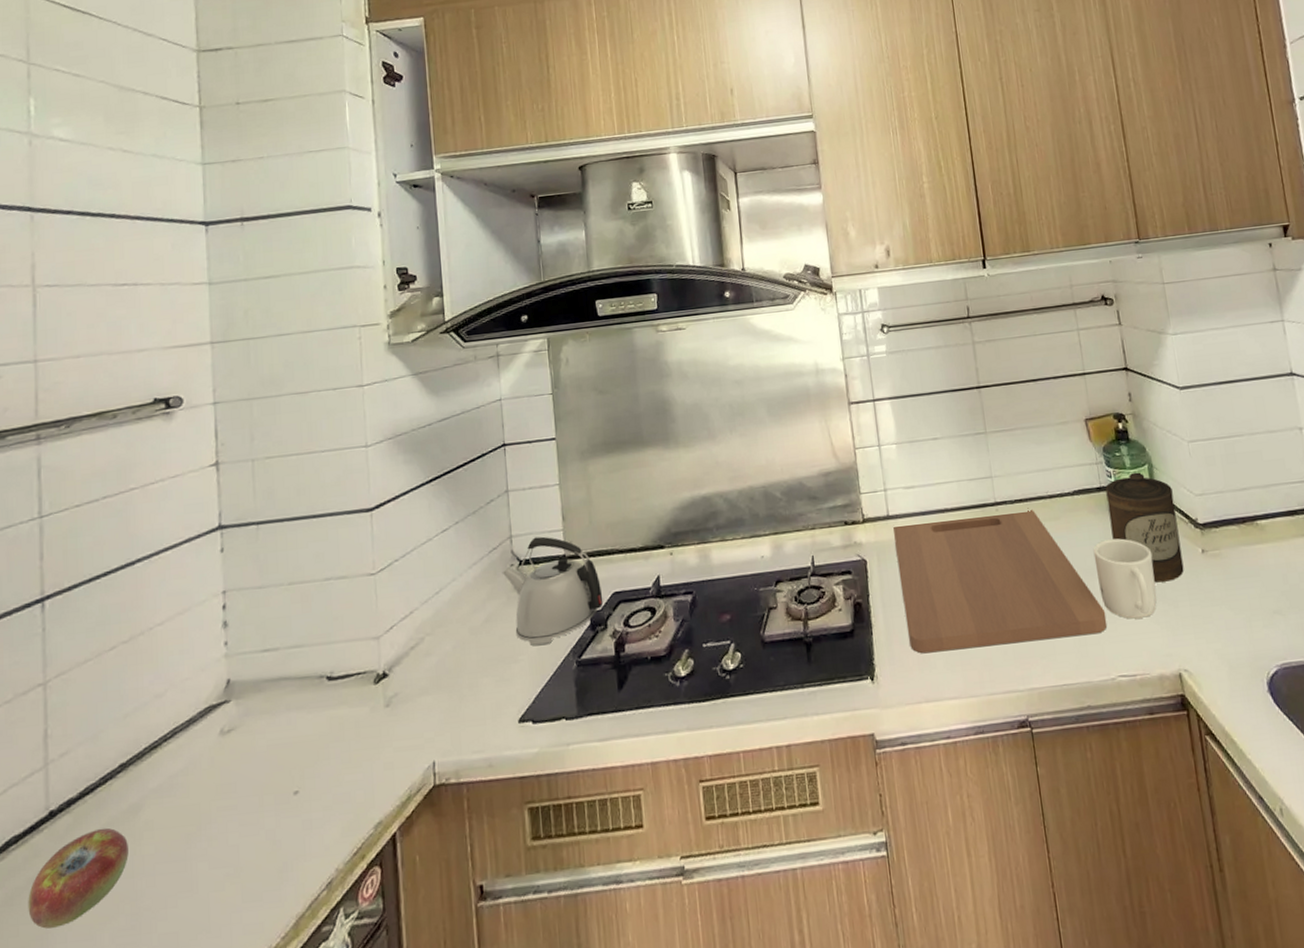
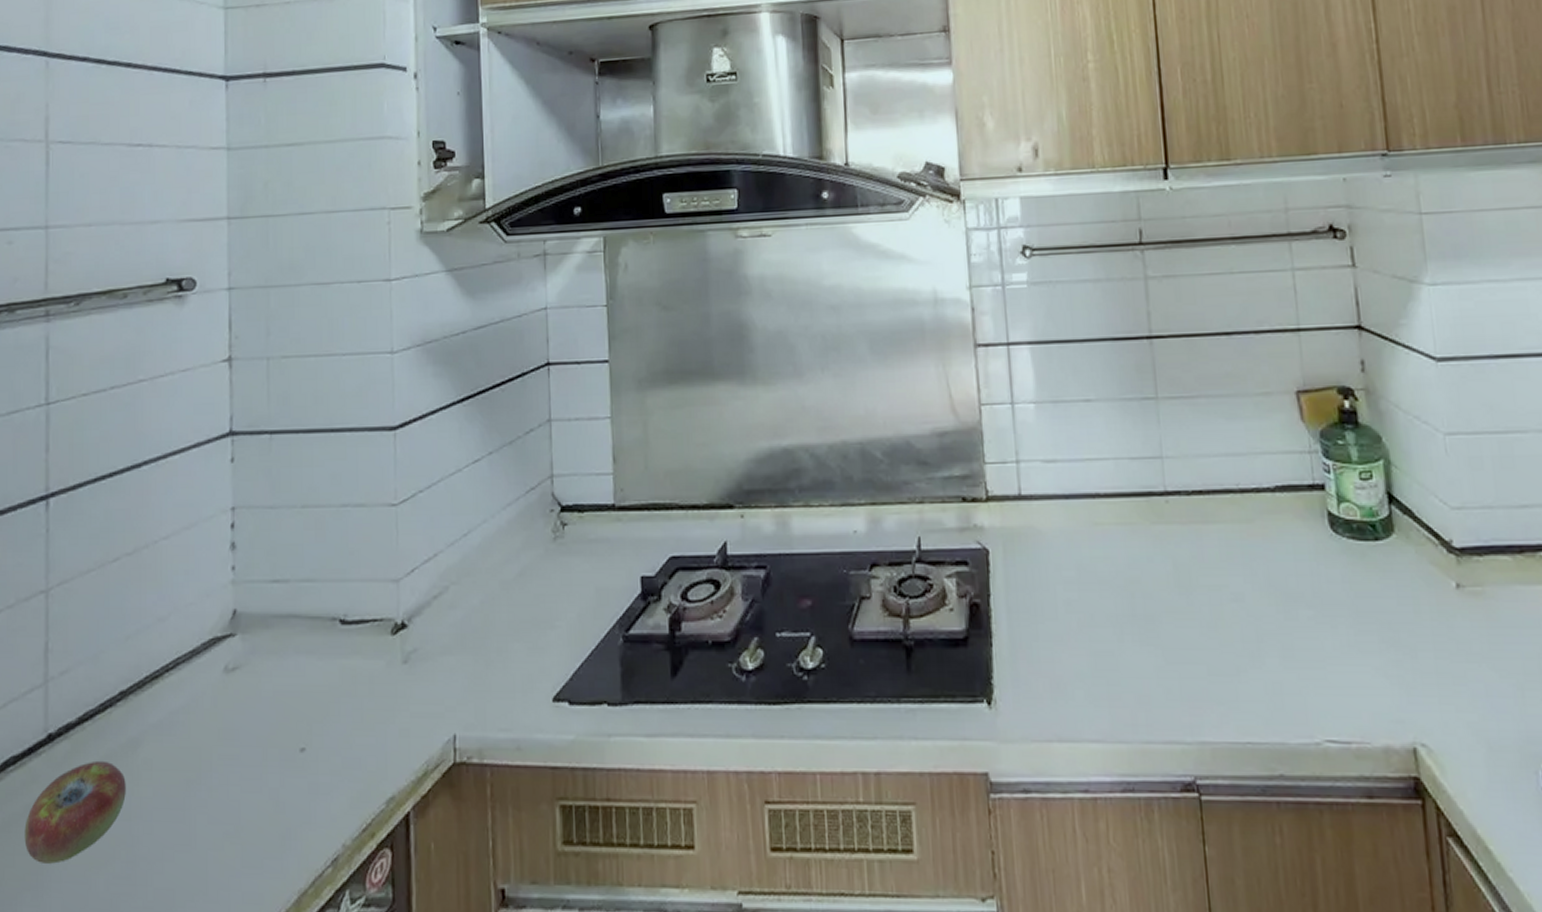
kettle: present [502,536,604,646] -> none [540,479,658,612]
cutting board: present [893,508,1108,654] -> none [1026,503,1314,681]
mug: present [1093,538,1157,619] -> none [1298,556,1387,667]
canister: present [1105,472,1184,583] -> none [1320,469,1429,621]

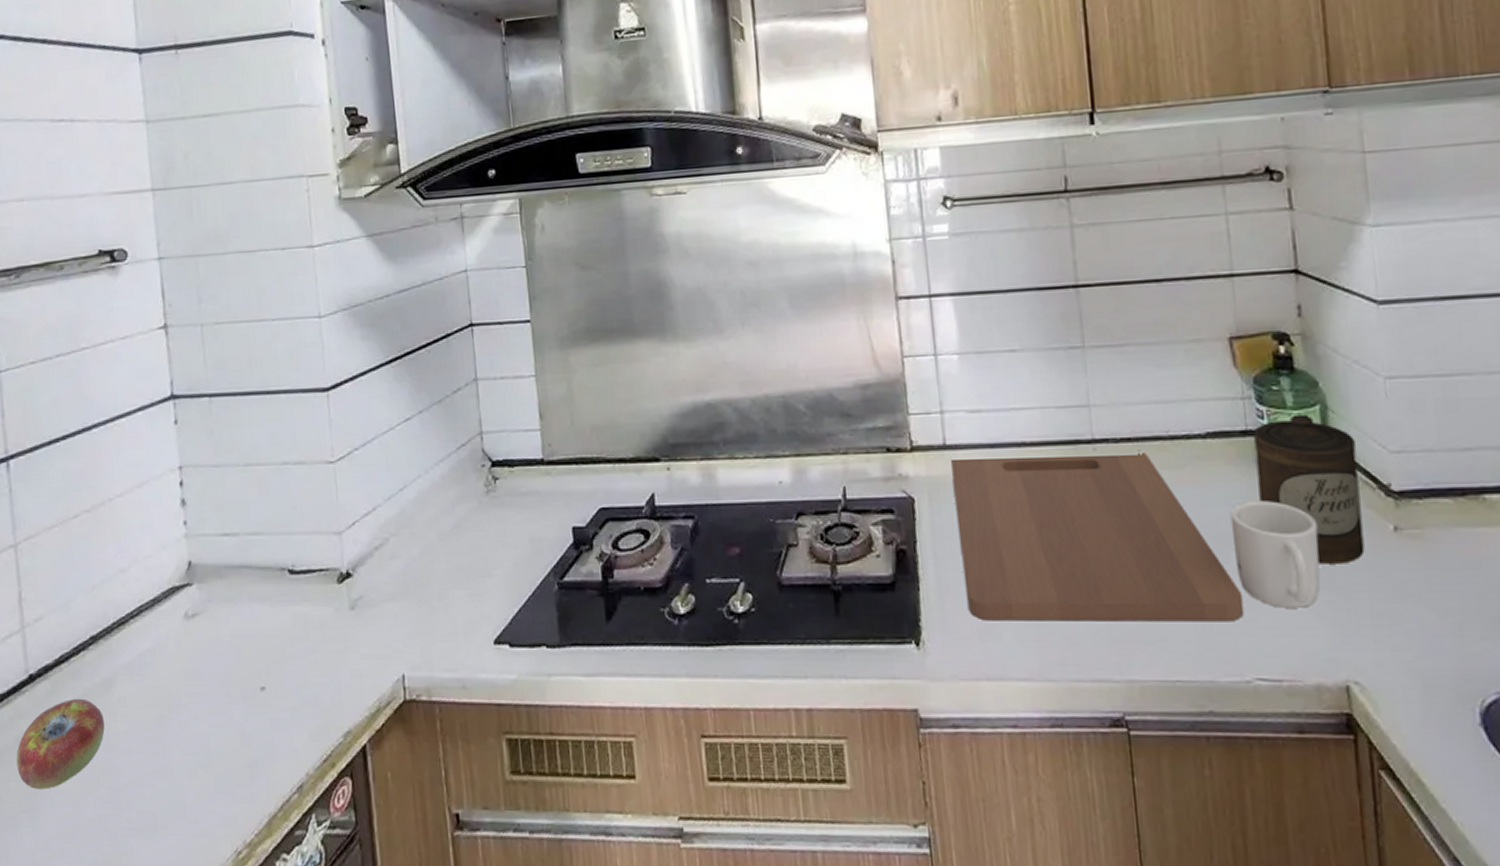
cutting board: none [1026,503,1314,681] -> present [951,450,1245,622]
mug: none [1298,556,1387,667] -> present [1230,501,1321,608]
canister: none [1320,469,1429,621] -> present [1253,414,1365,564]

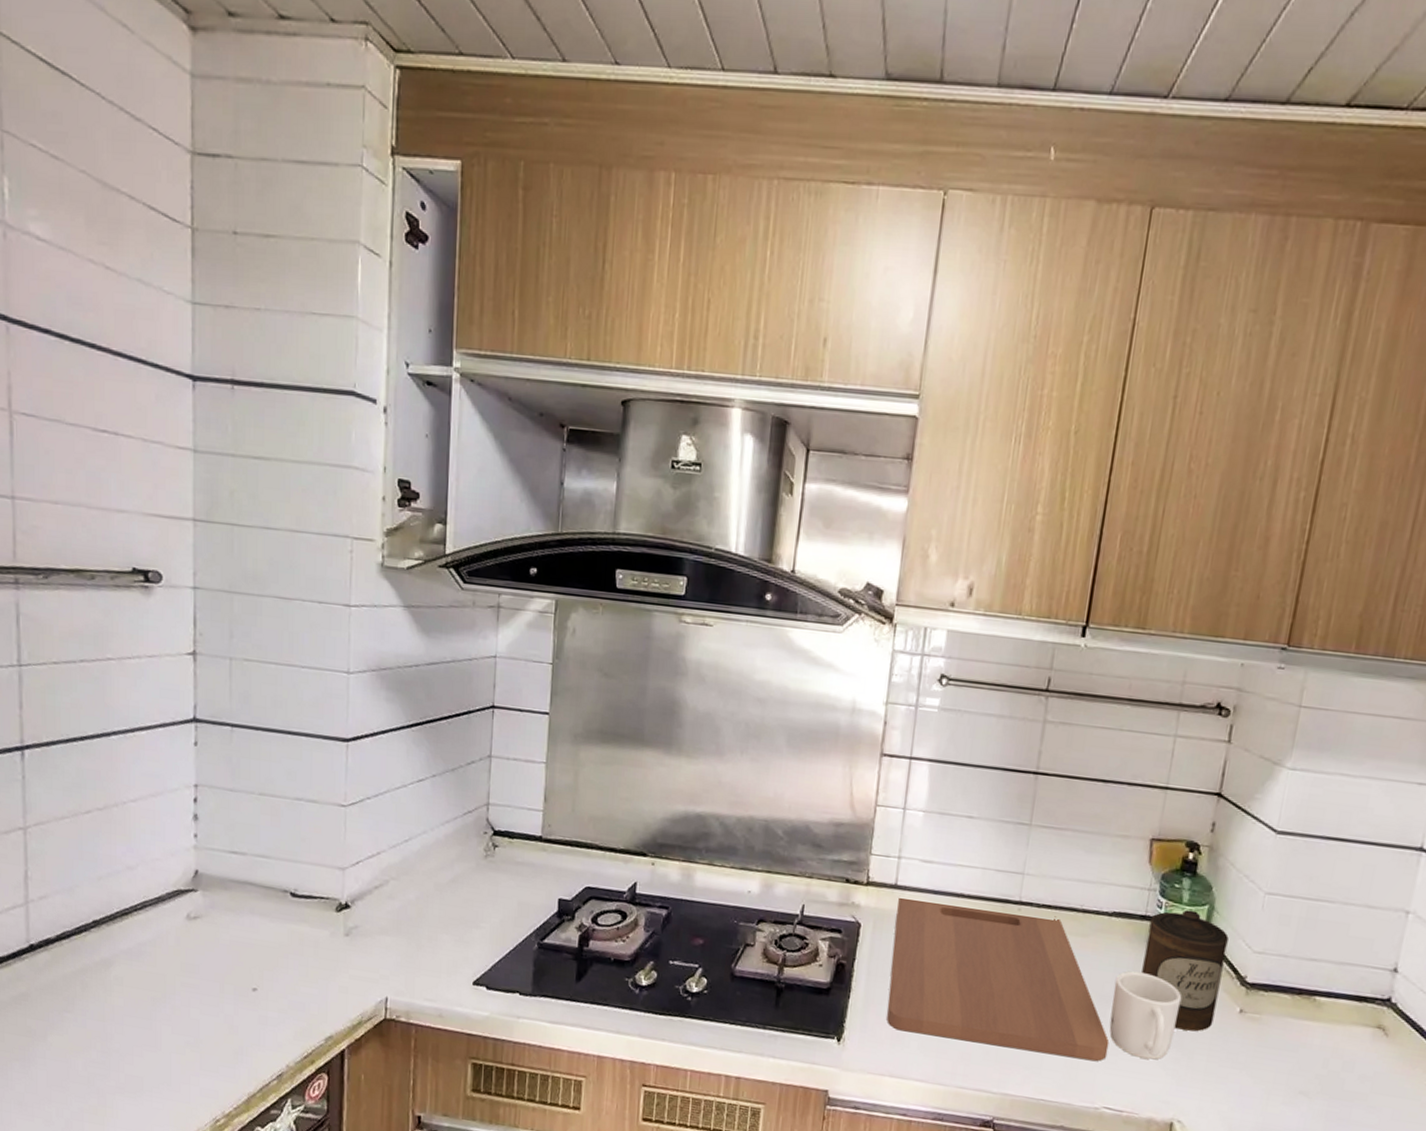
fruit: present [16,698,105,789] -> none [12,971,100,1044]

